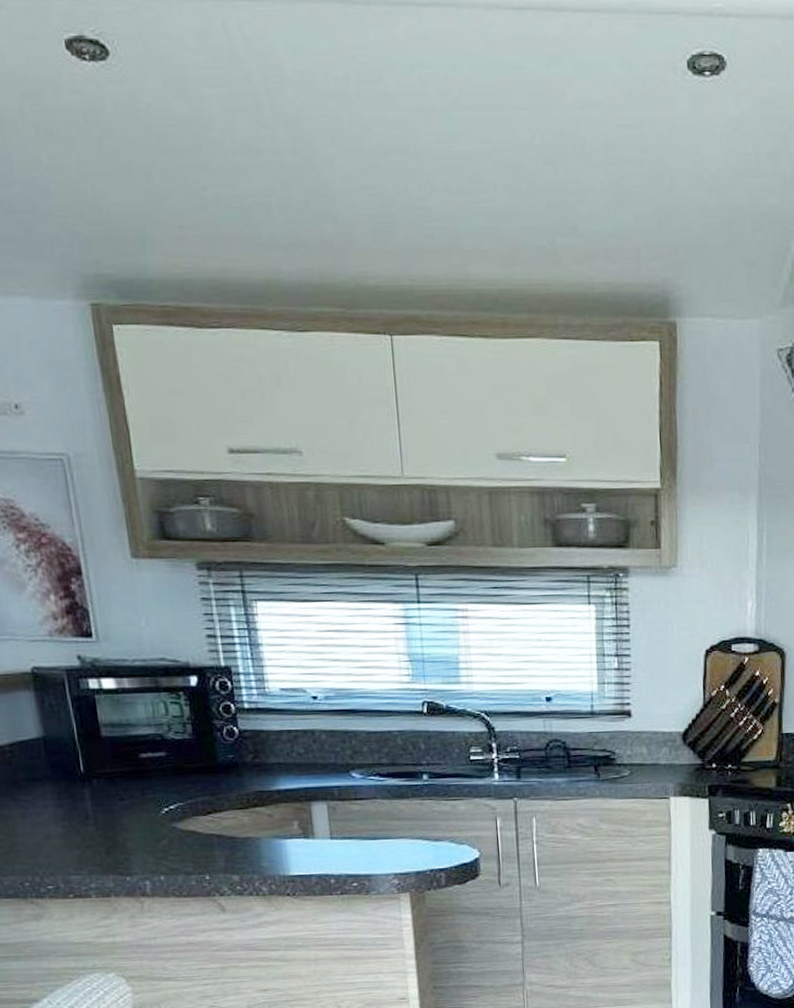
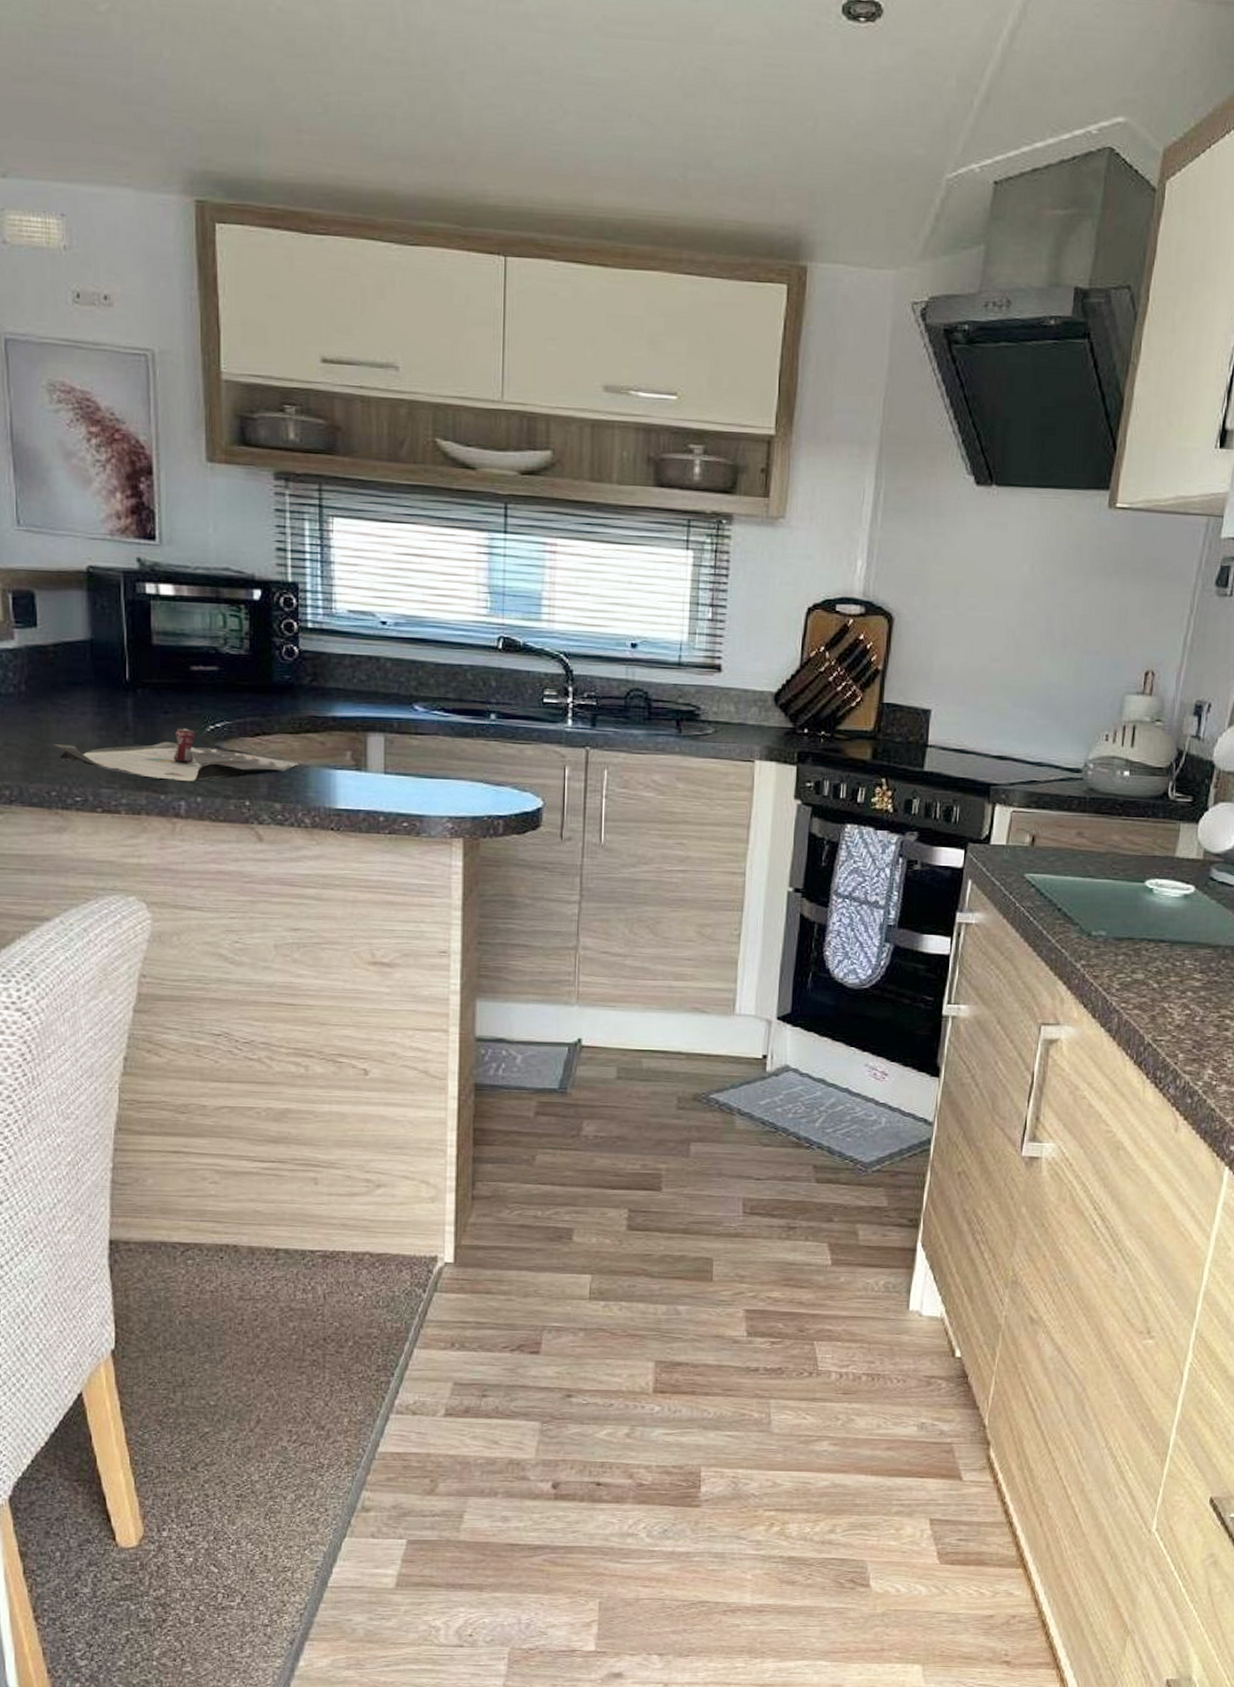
newspaper: none [19,812,251,862] -> present [51,728,299,781]

